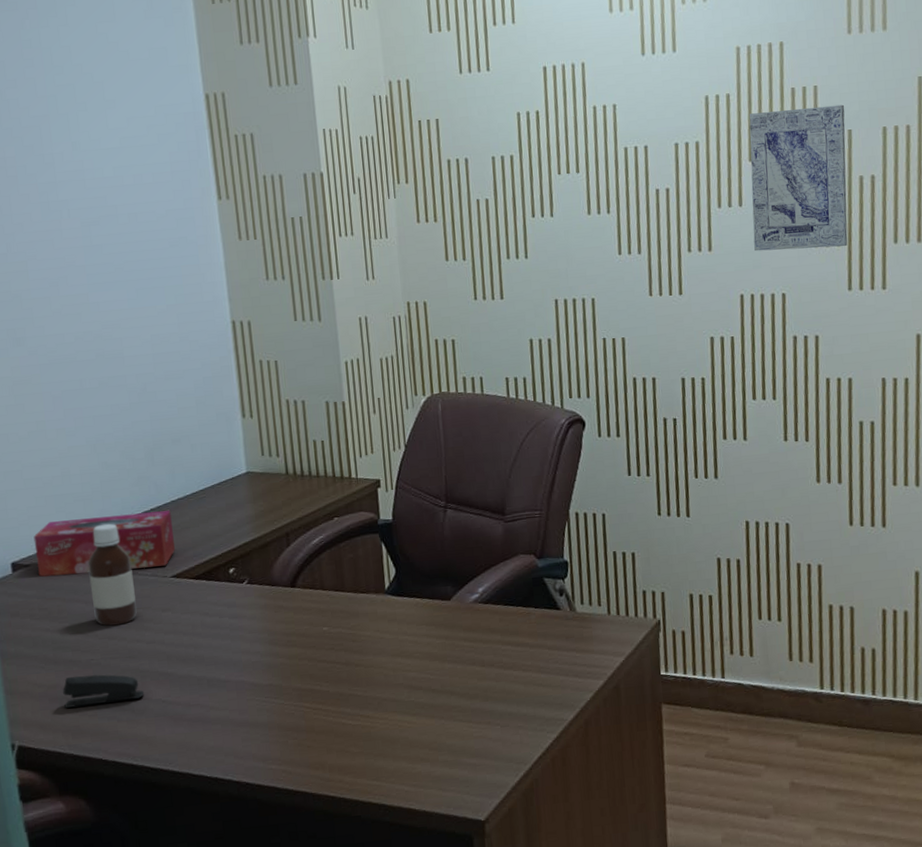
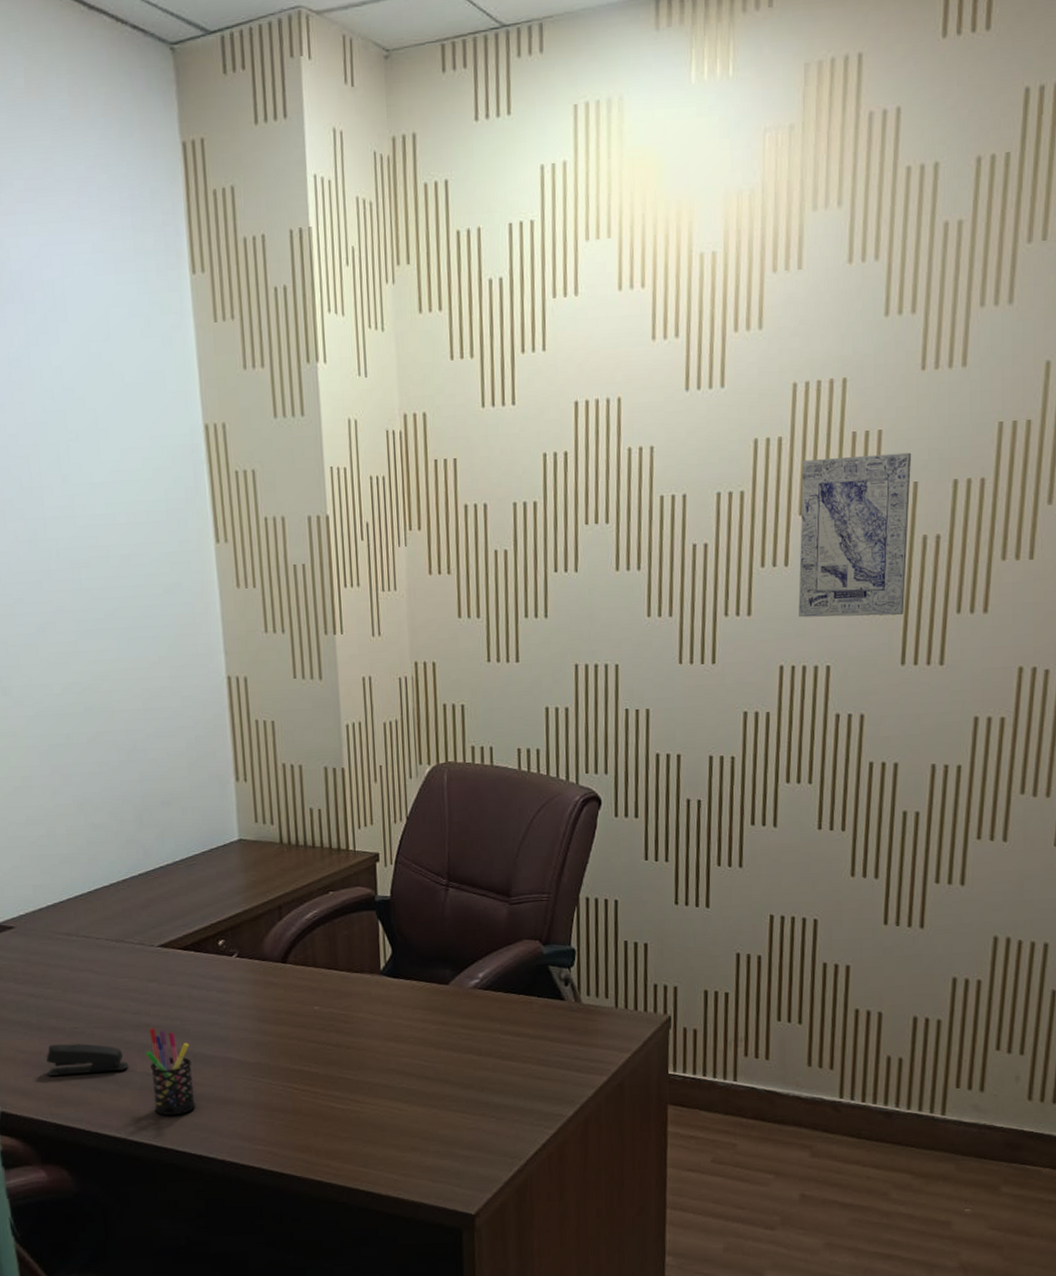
tissue box: present [33,510,175,577] -> none [18,876,163,940]
bottle: present [87,523,137,626] -> none [73,887,123,994]
pen holder: none [161,656,211,741] -> present [146,1028,196,1116]

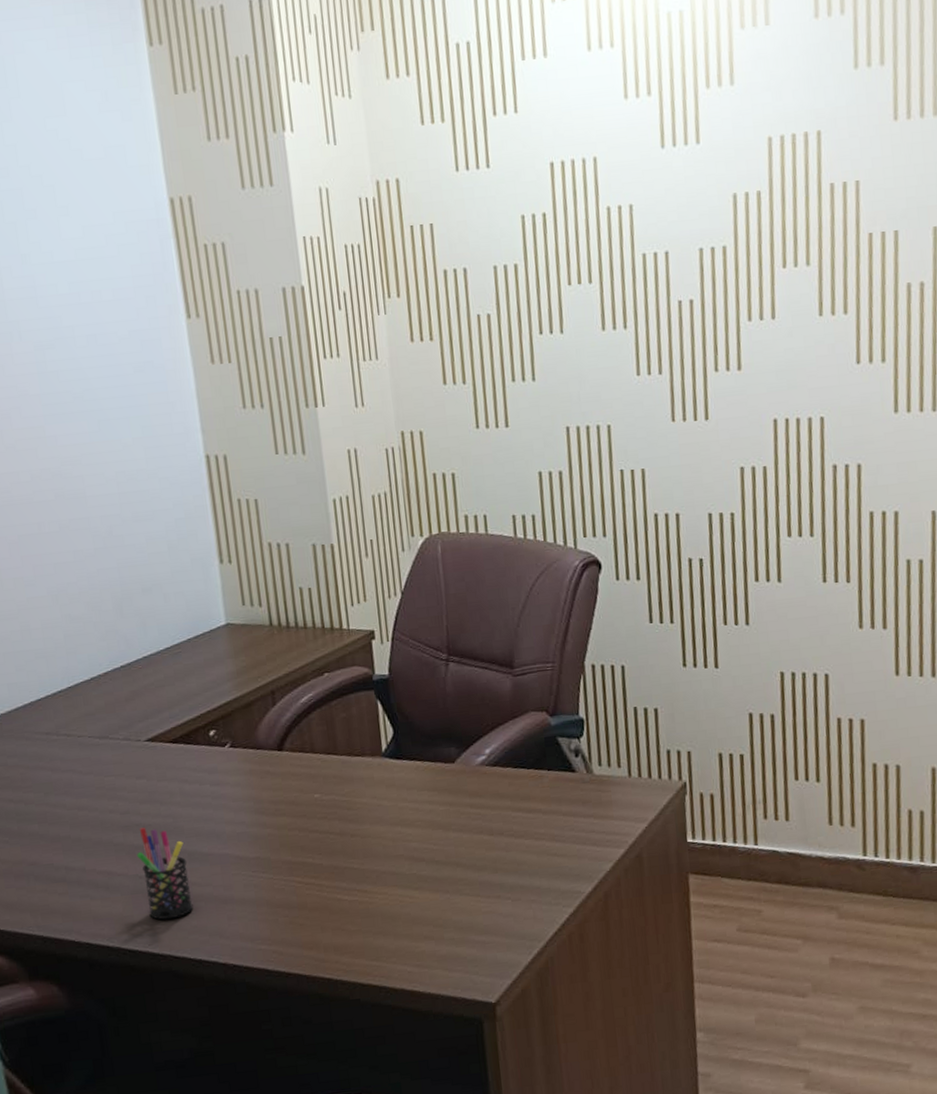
stapler: present [46,1043,129,1076] -> none [29,848,120,886]
wall art: present [798,452,912,618] -> none [782,201,894,370]

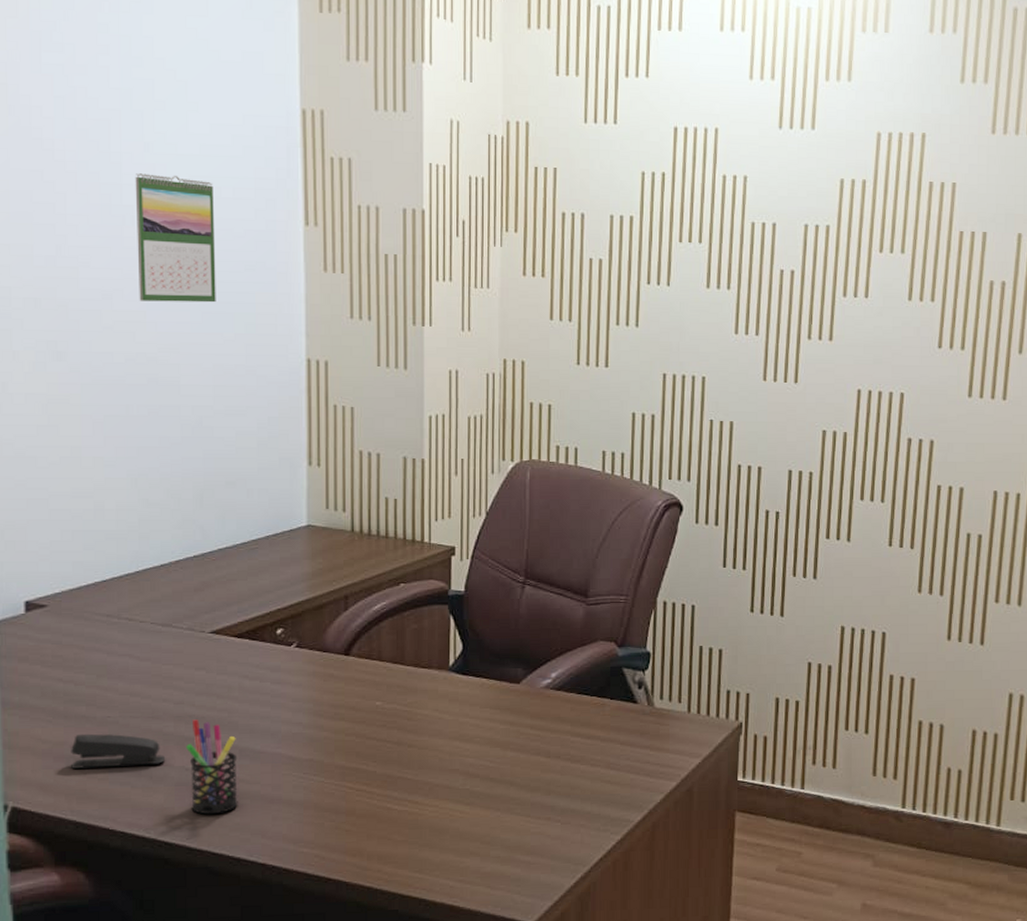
calendar: none [16,283,110,417] -> present [135,173,216,303]
stapler: none [29,848,120,886] -> present [71,733,166,769]

